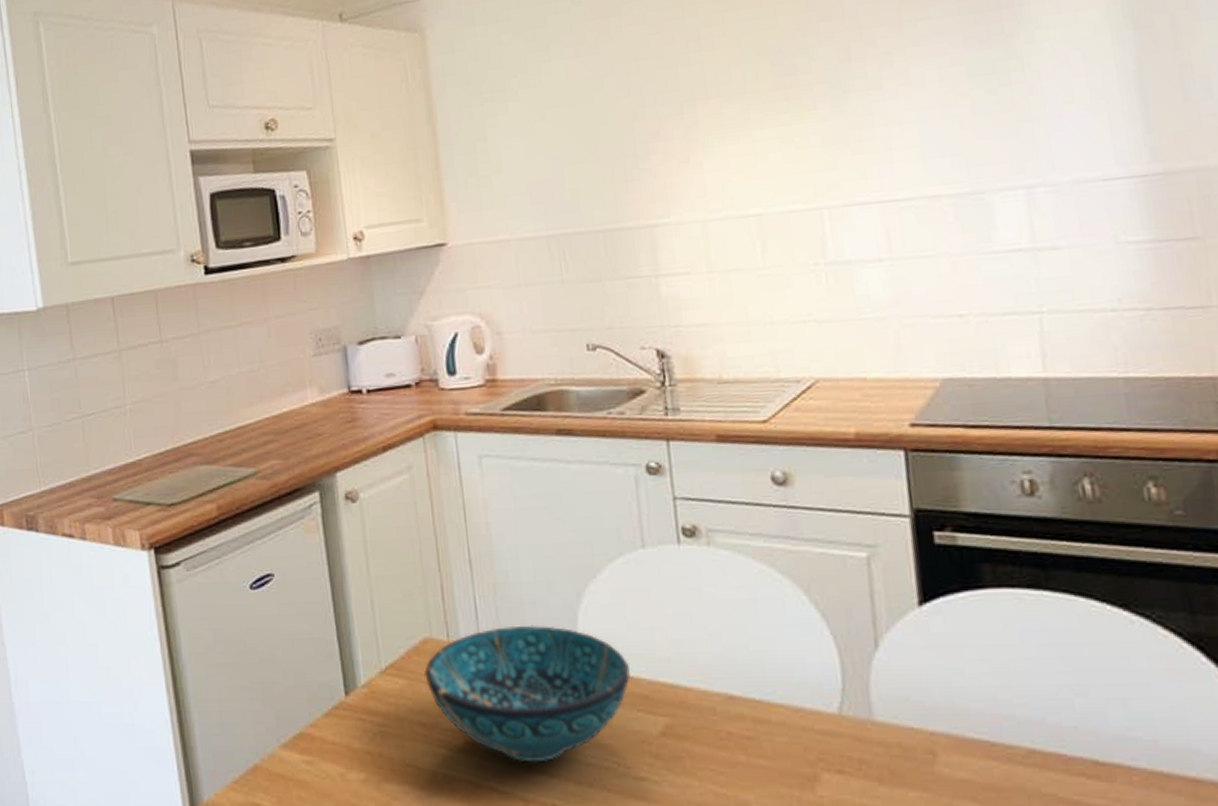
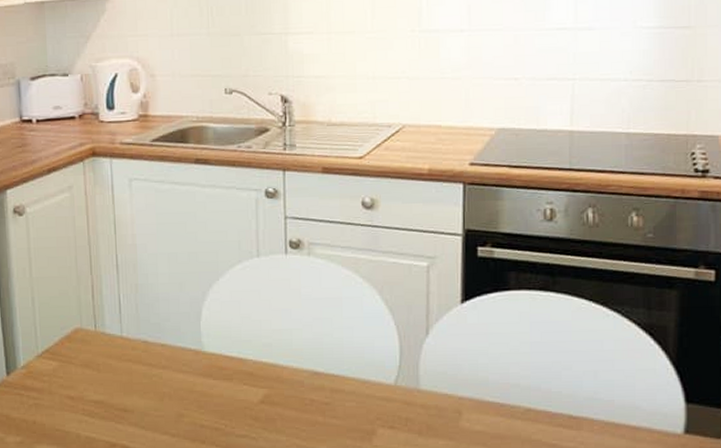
decorative bowl: present [423,625,631,763] -> none [73,317,241,426]

